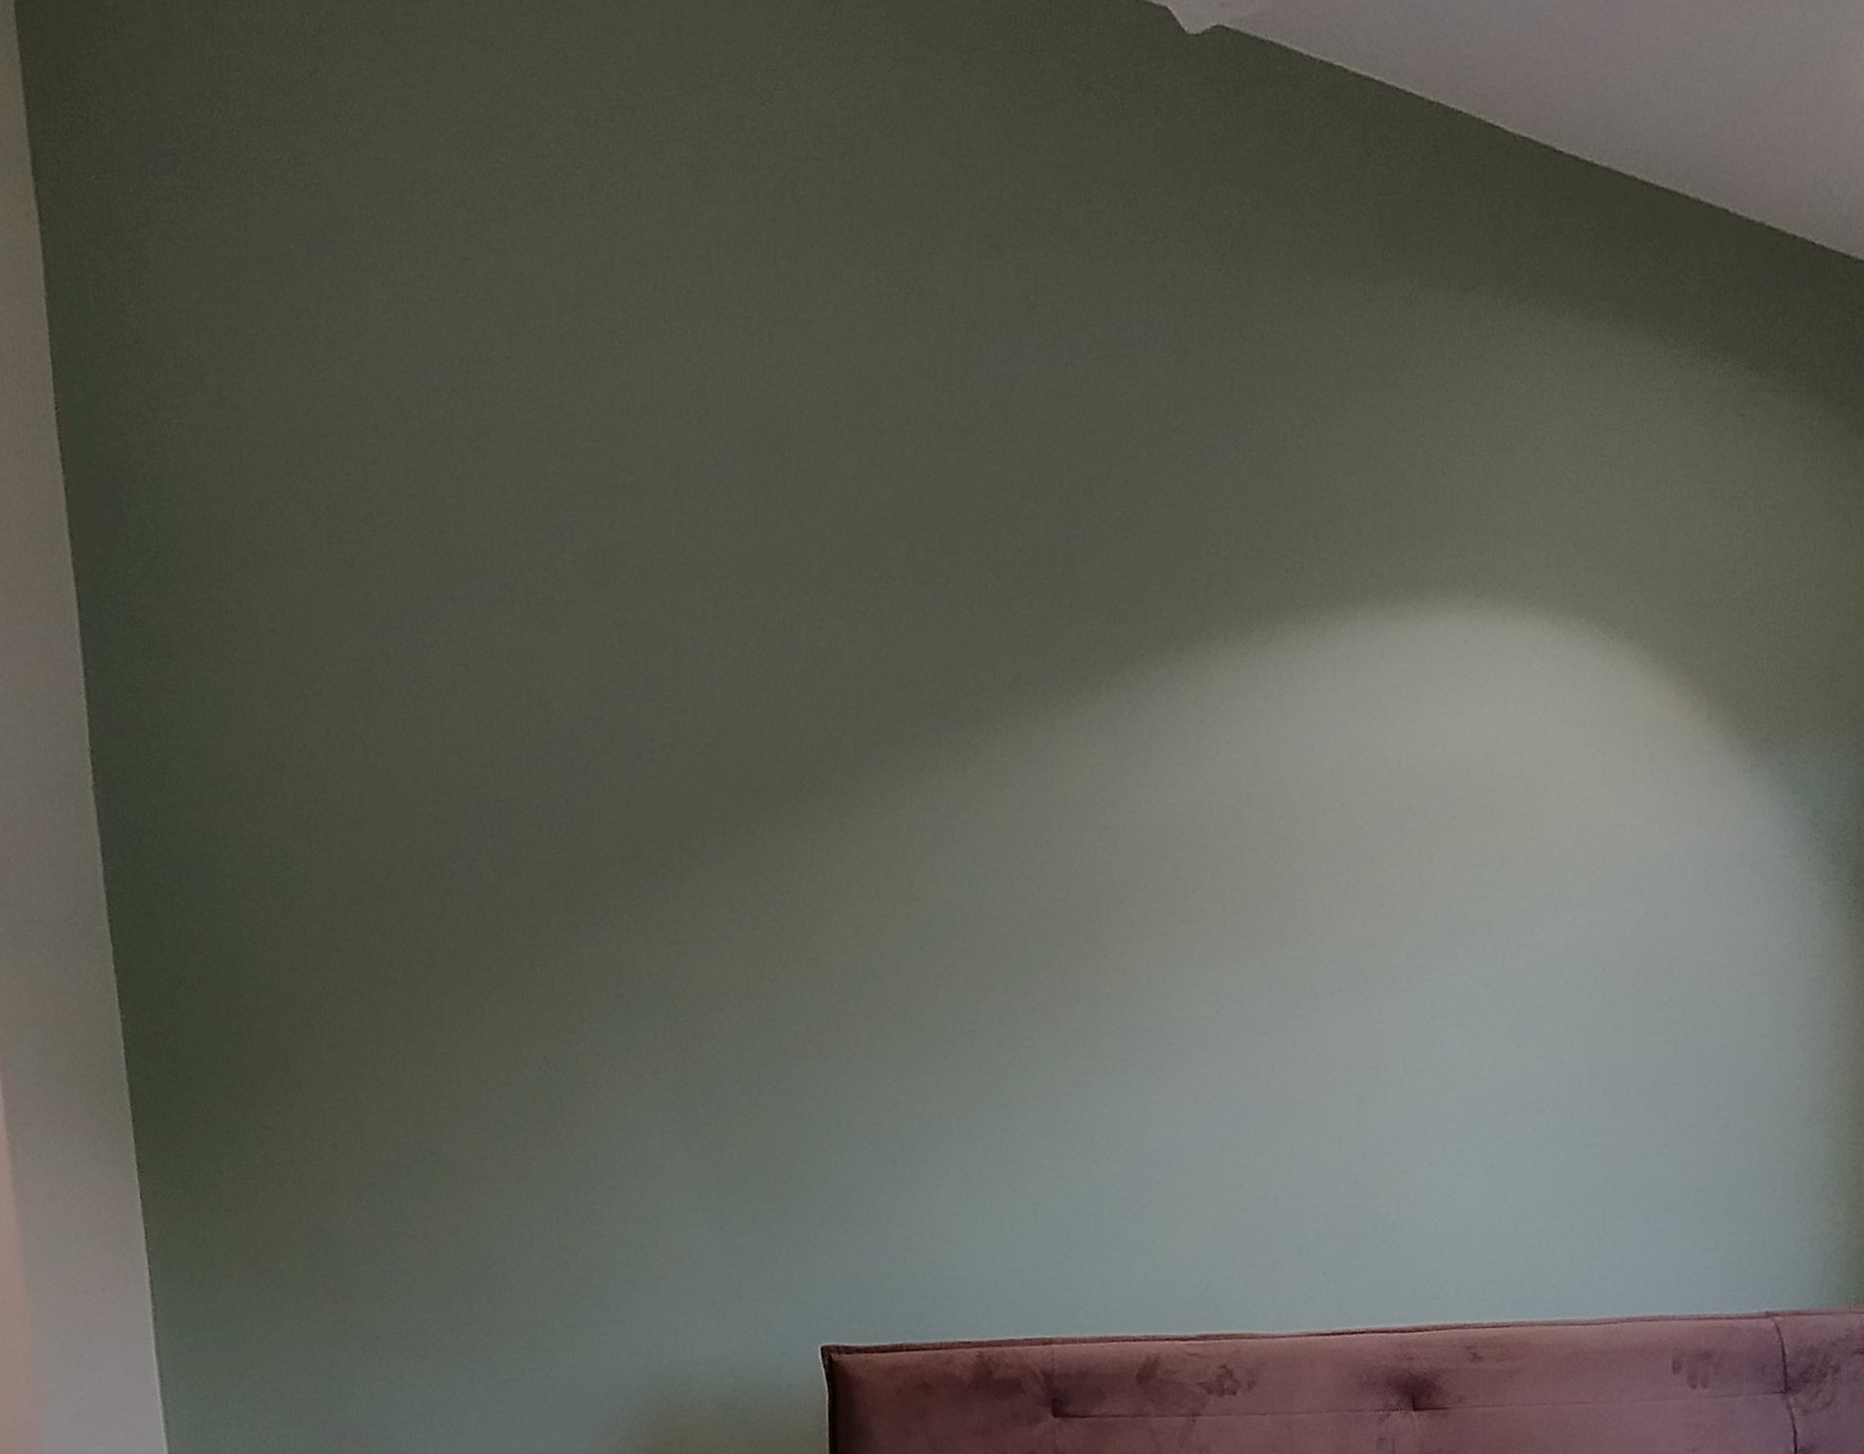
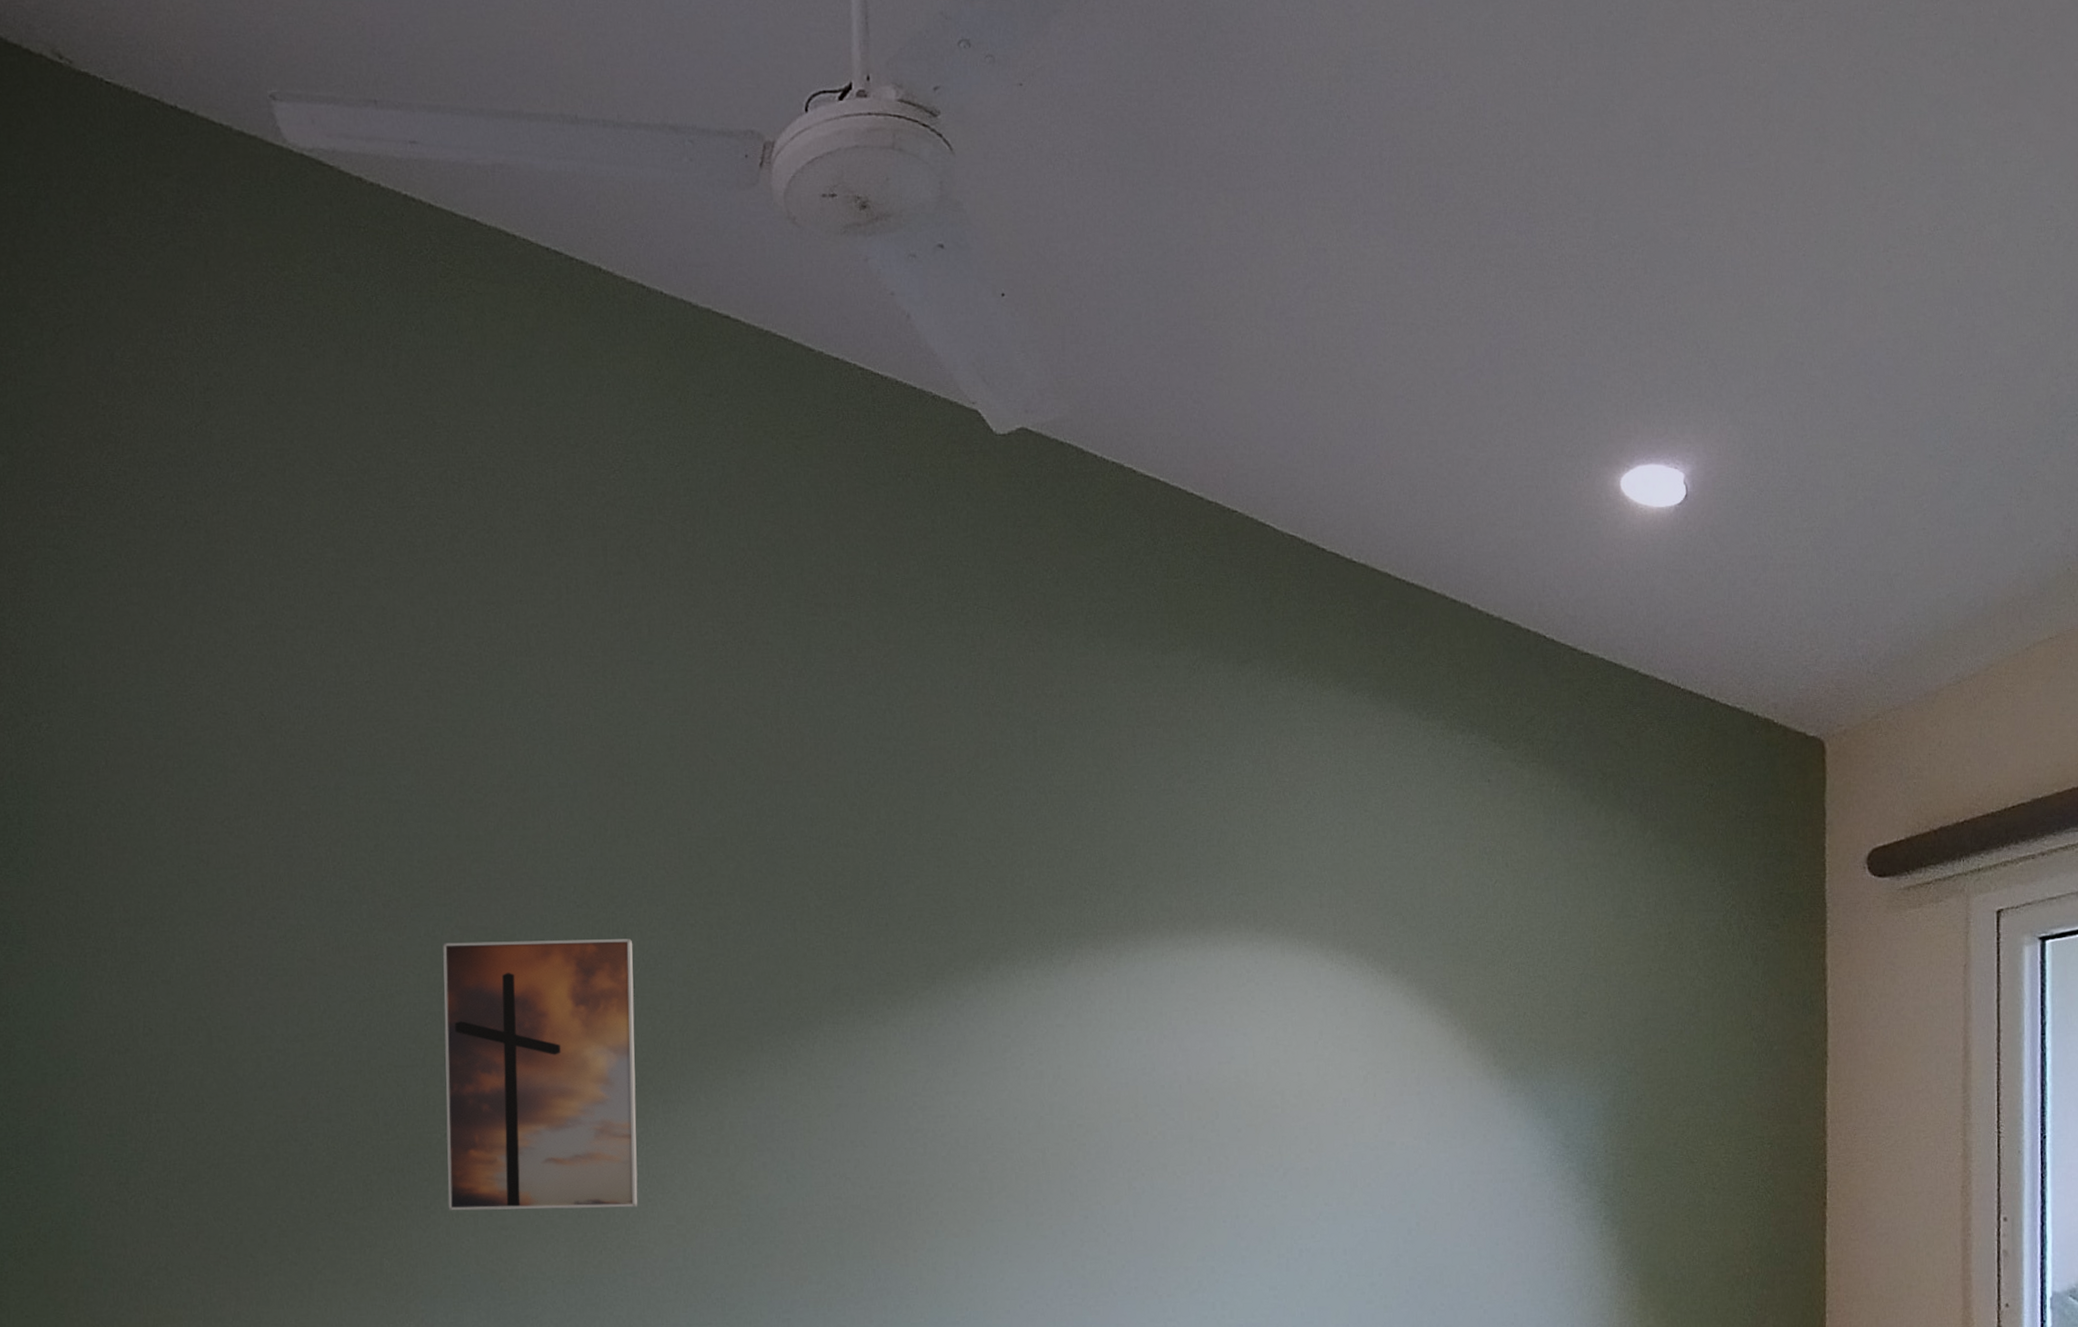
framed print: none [600,630,814,926] -> present [443,939,638,1211]

